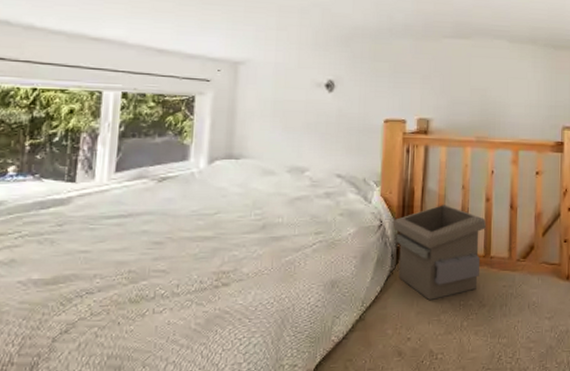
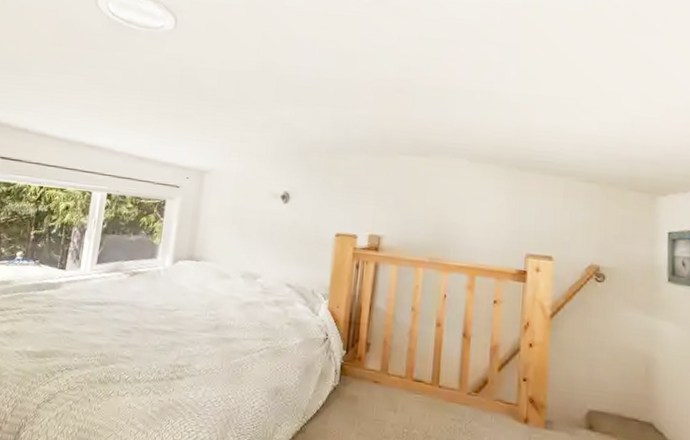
storage basket: present [392,205,486,301] -> none [338,325,435,423]

